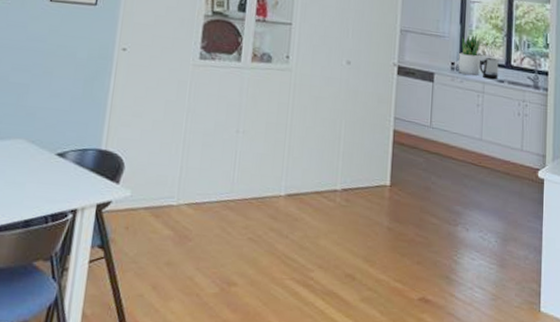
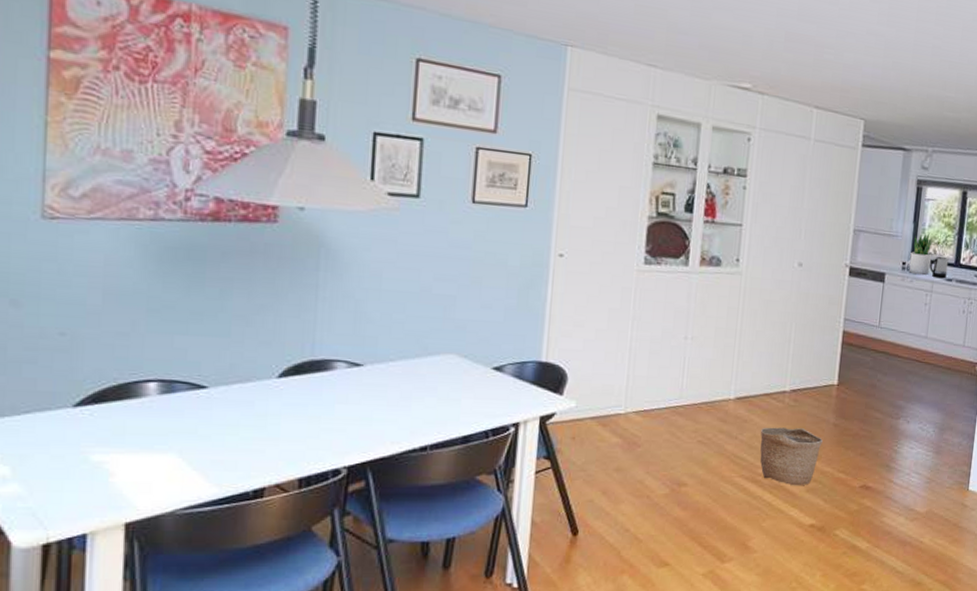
basket: none [311,227,376,294] -> present [760,427,823,486]

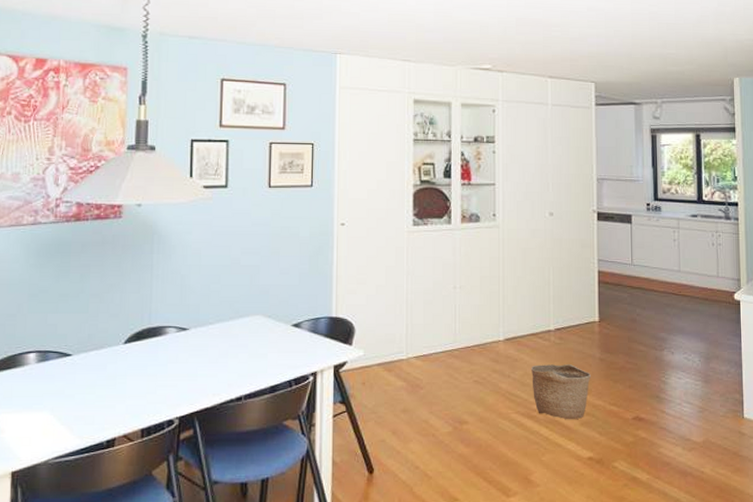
planter: present [909,233,933,275] -> none [653,175,675,214]
kettle: present [929,256,949,279] -> none [673,195,691,215]

